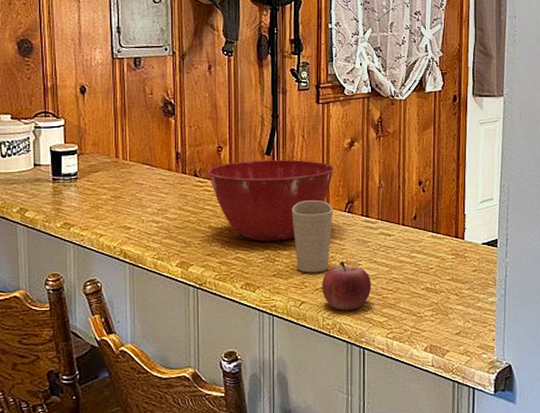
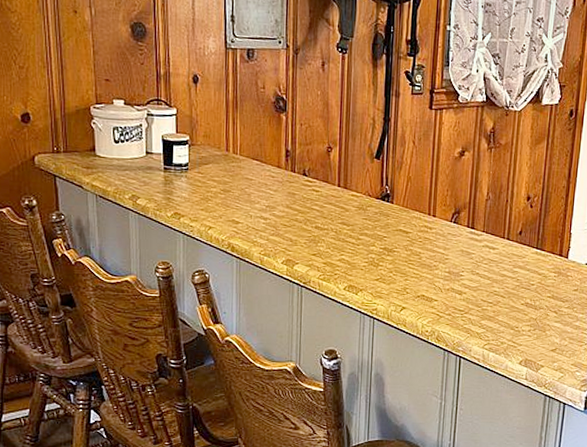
mixing bowl: present [208,160,335,241] -> none [316,163,444,246]
cup: present [291,200,333,273] -> none [397,207,439,280]
fruit: present [322,261,372,311] -> none [423,271,473,320]

